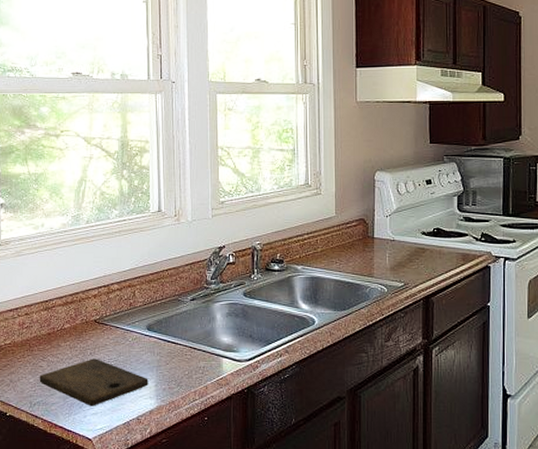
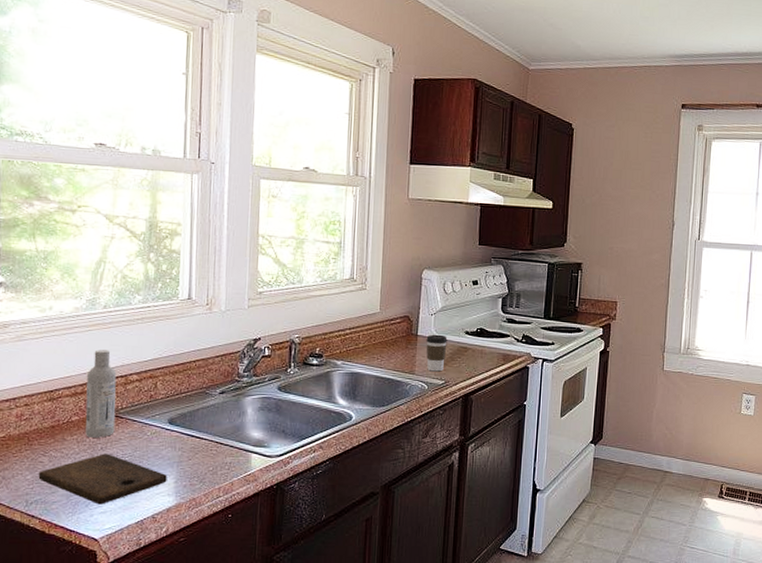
bottle: none [75,262,101,344] -> present [85,350,117,438]
coffee cup: none [383,236,404,274] -> present [426,334,448,372]

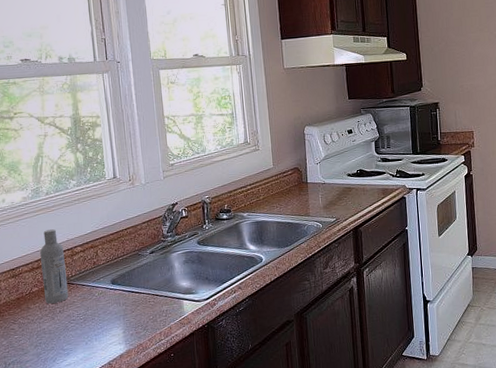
cutting board: present [38,453,167,505] -> none [12,315,117,359]
coffee cup: present [426,334,448,372] -> none [315,179,334,212]

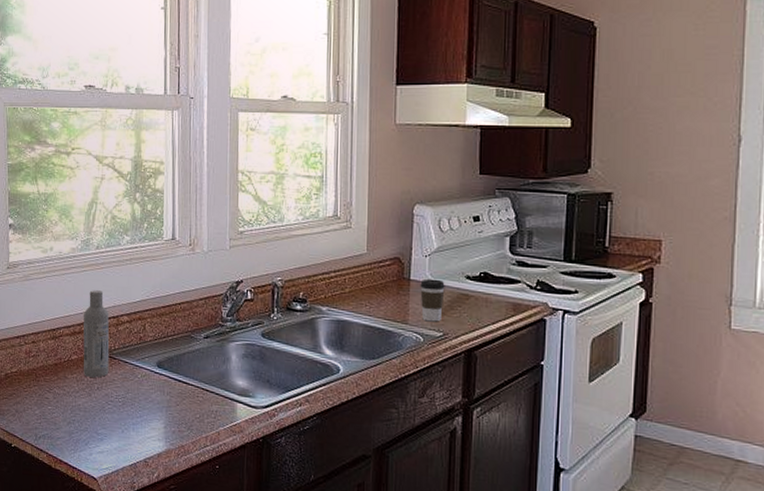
coffee cup: none [315,179,334,212] -> present [420,278,445,322]

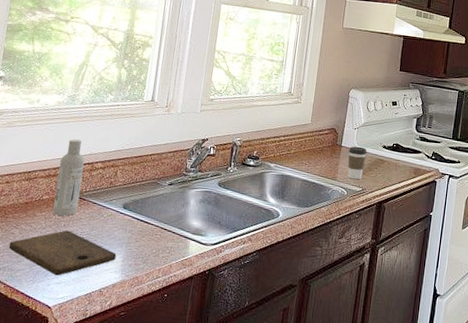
cutting board: none [45,393,157,444] -> present [8,230,117,276]

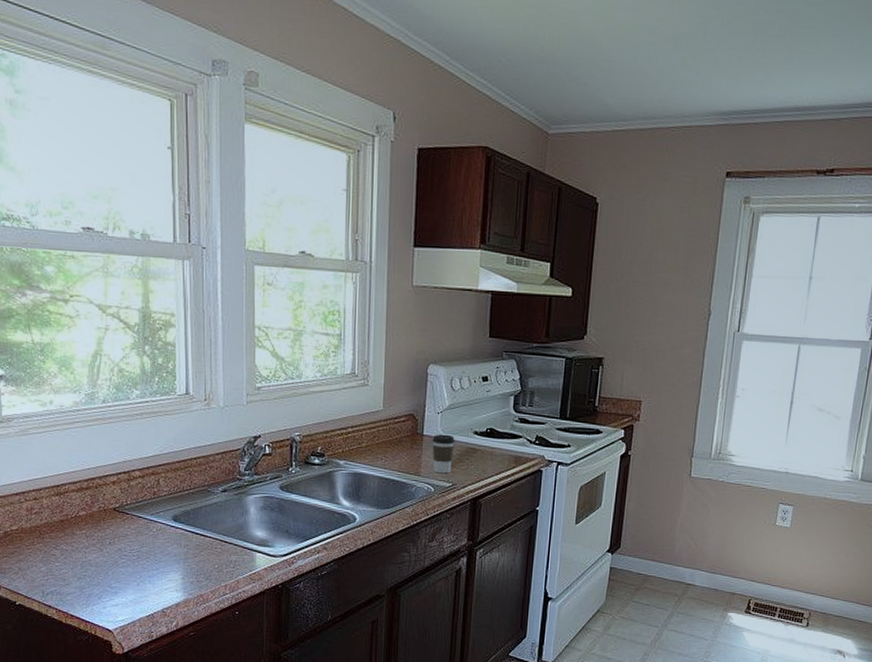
cutting board: present [8,230,117,276] -> none [52,548,174,598]
bottle: present [52,139,85,216] -> none [91,445,121,533]

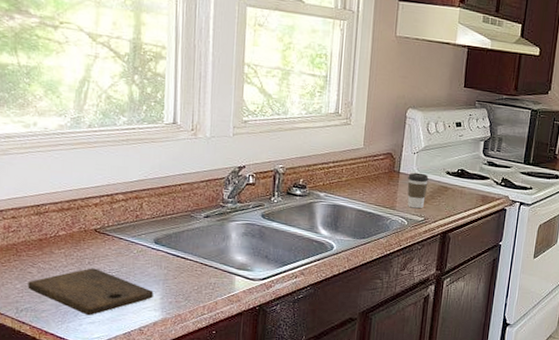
cutting board: none [52,548,174,598] -> present [27,268,154,316]

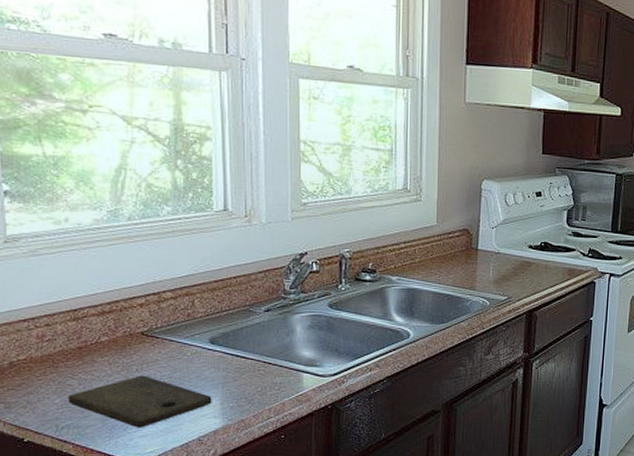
coffee cup: present [407,172,429,209] -> none [487,248,510,287]

